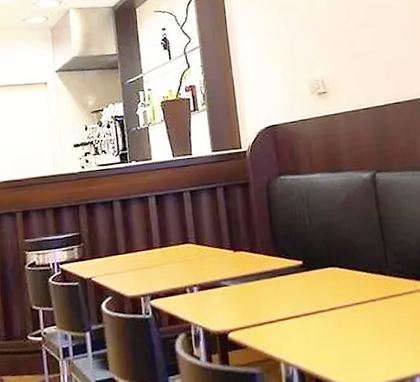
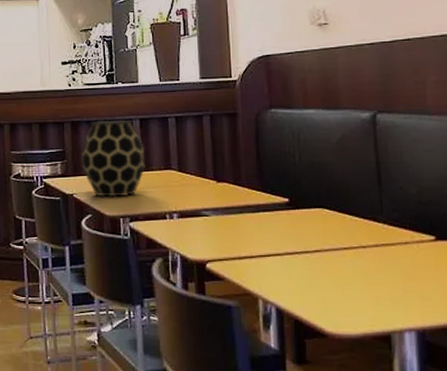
vase: none [98,198,164,278] -> present [81,120,146,197]

